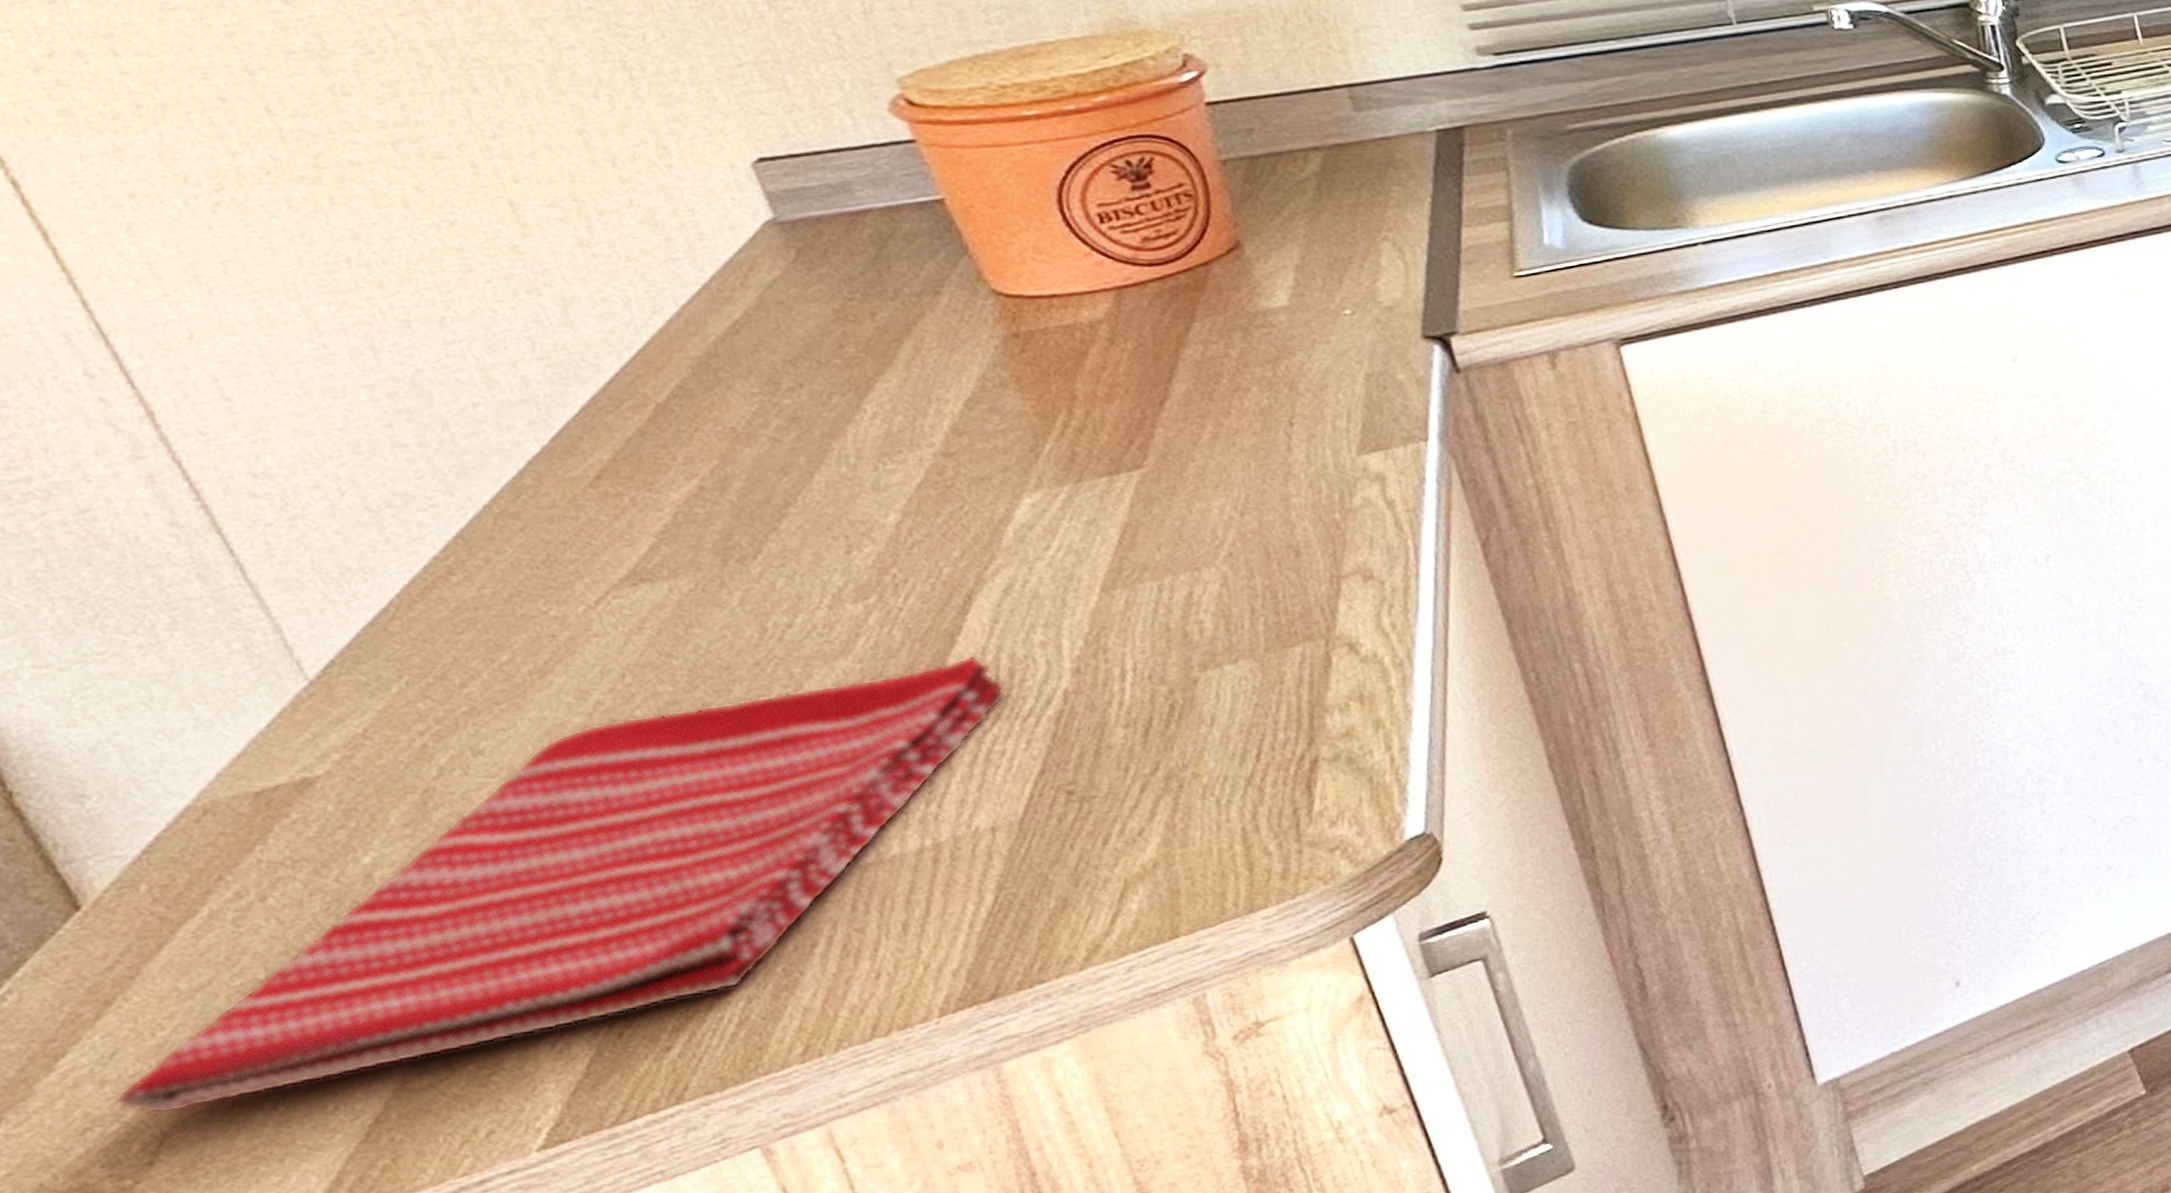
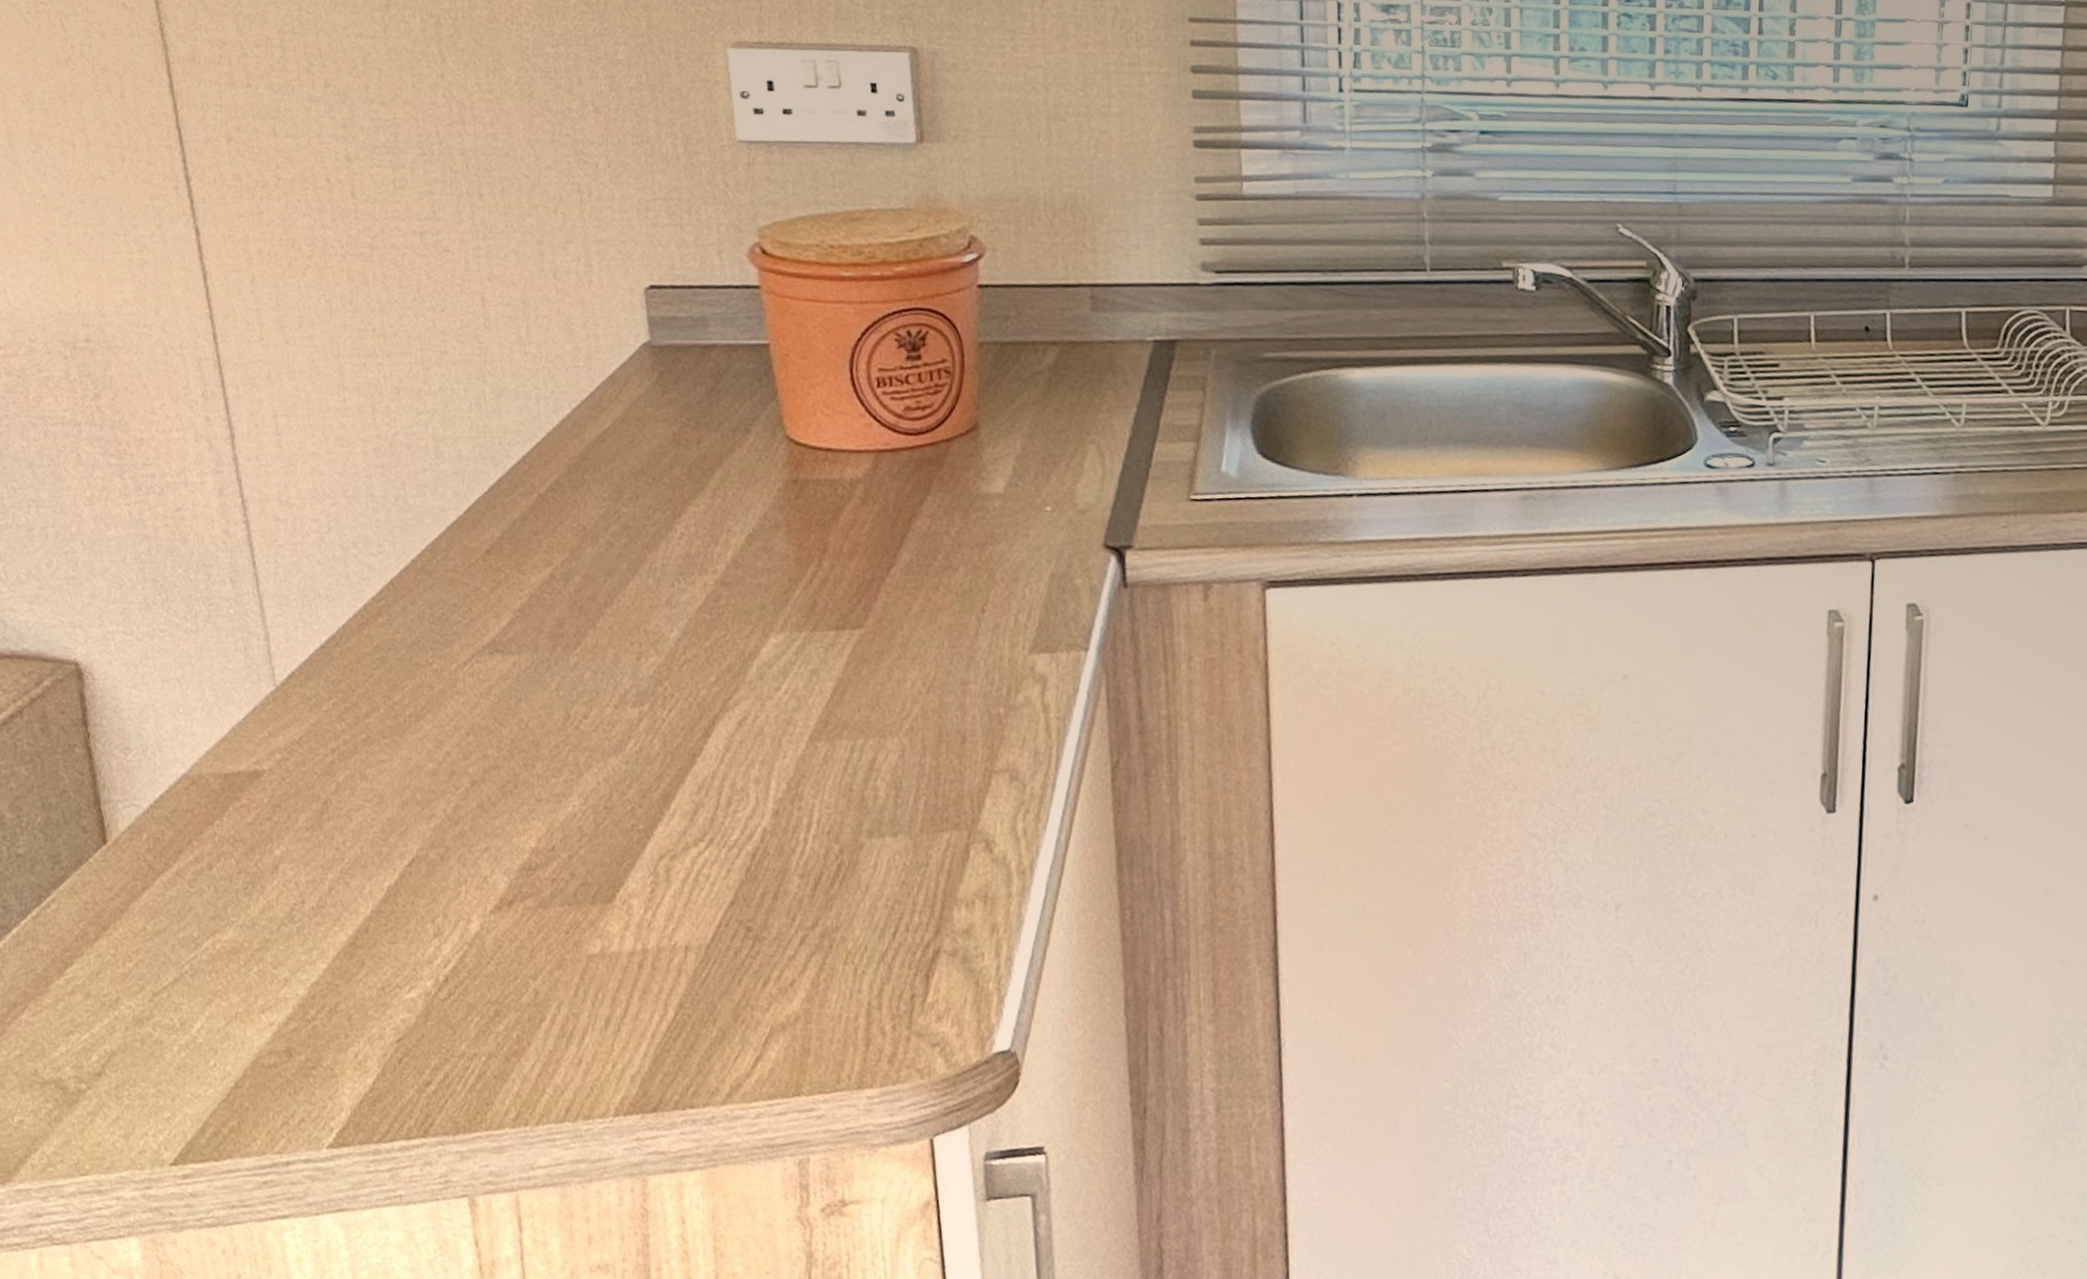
dish towel: present [116,655,1006,1115] -> none [92,773,723,1042]

